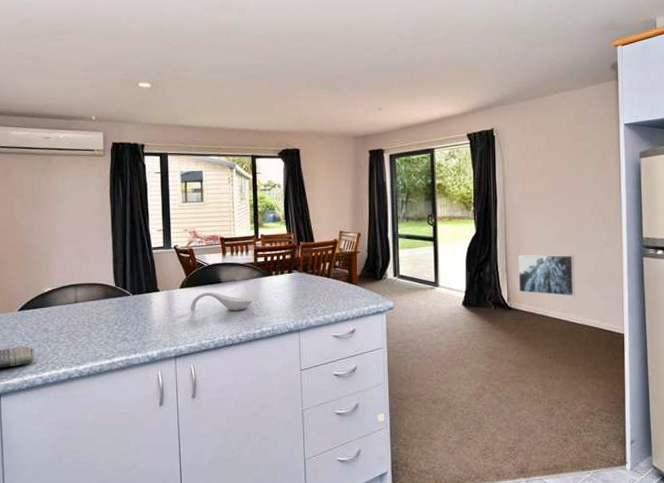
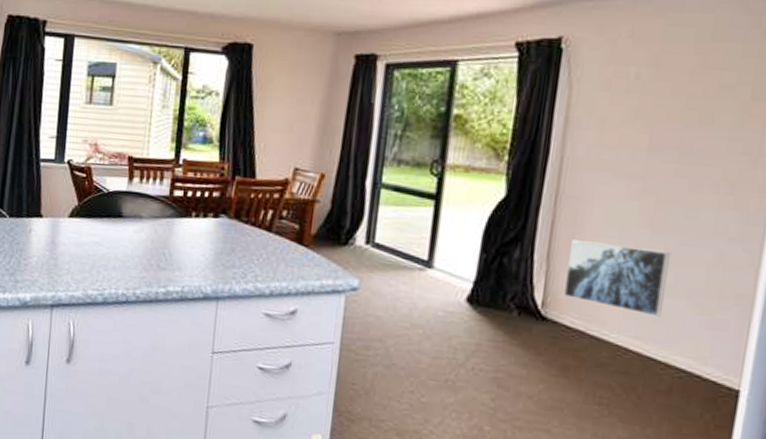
spoon rest: present [190,292,252,312] -> none [78,226,160,259]

